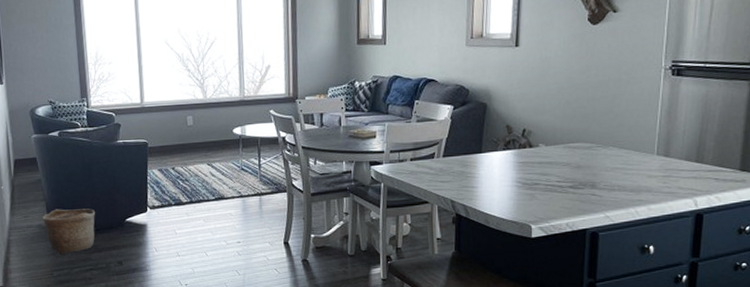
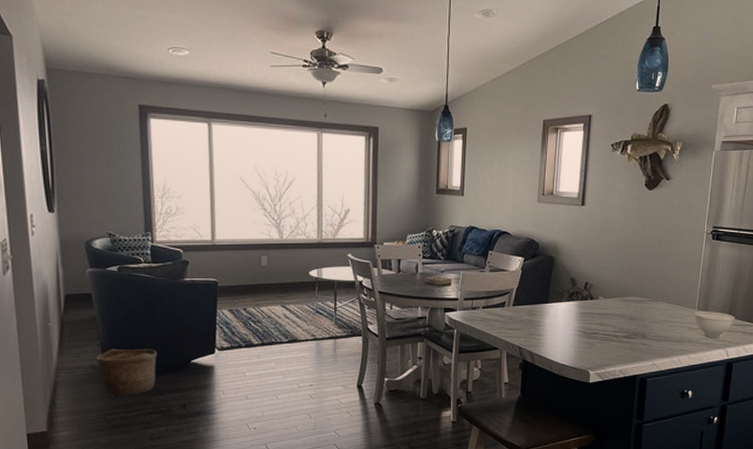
bowl: none [653,155,704,187] -> present [694,311,735,339]

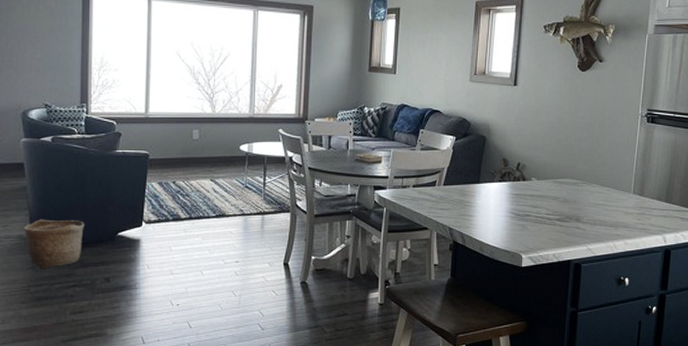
bowl: present [694,311,735,339] -> none [629,195,672,224]

